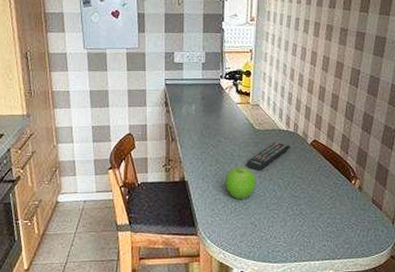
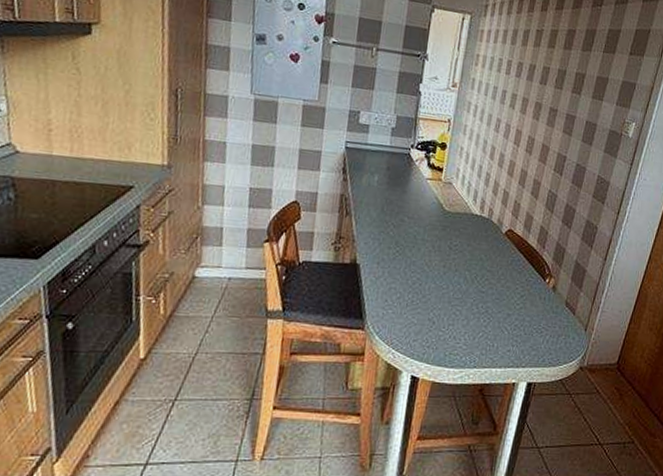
fruit: present [225,167,256,200] -> none [403,252,440,292]
remote control: present [247,142,291,171] -> none [431,227,483,259]

